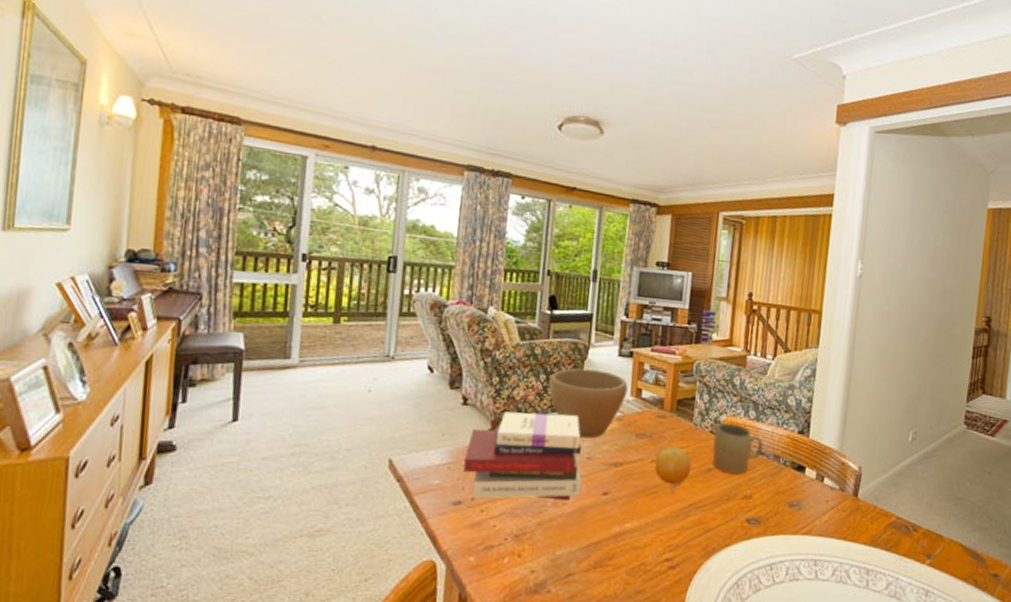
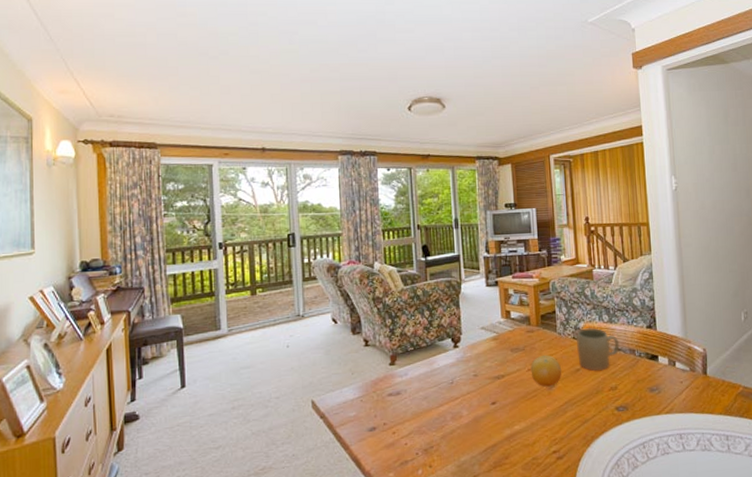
books: present [463,411,582,500] -> none [372,341,473,423]
bowl: present [548,368,628,439] -> none [432,300,498,359]

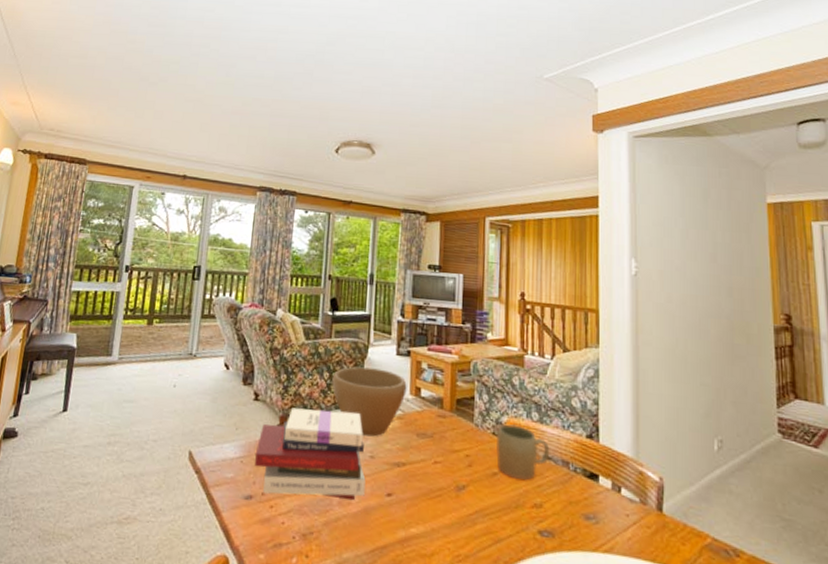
books: none [372,341,473,423] -> present [254,408,366,500]
bowl: none [432,300,498,359] -> present [332,366,407,437]
fruit: present [530,355,562,387] -> none [437,447,476,488]

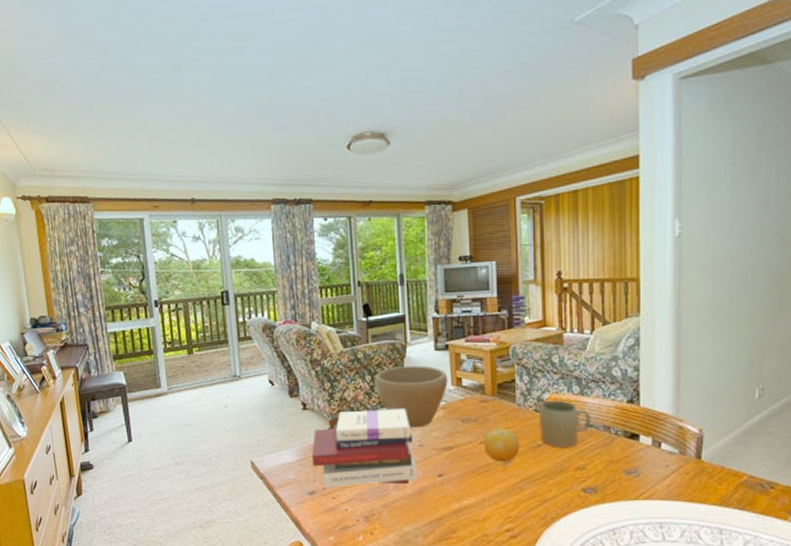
fruit: none [437,447,476,488] -> present [483,427,520,462]

